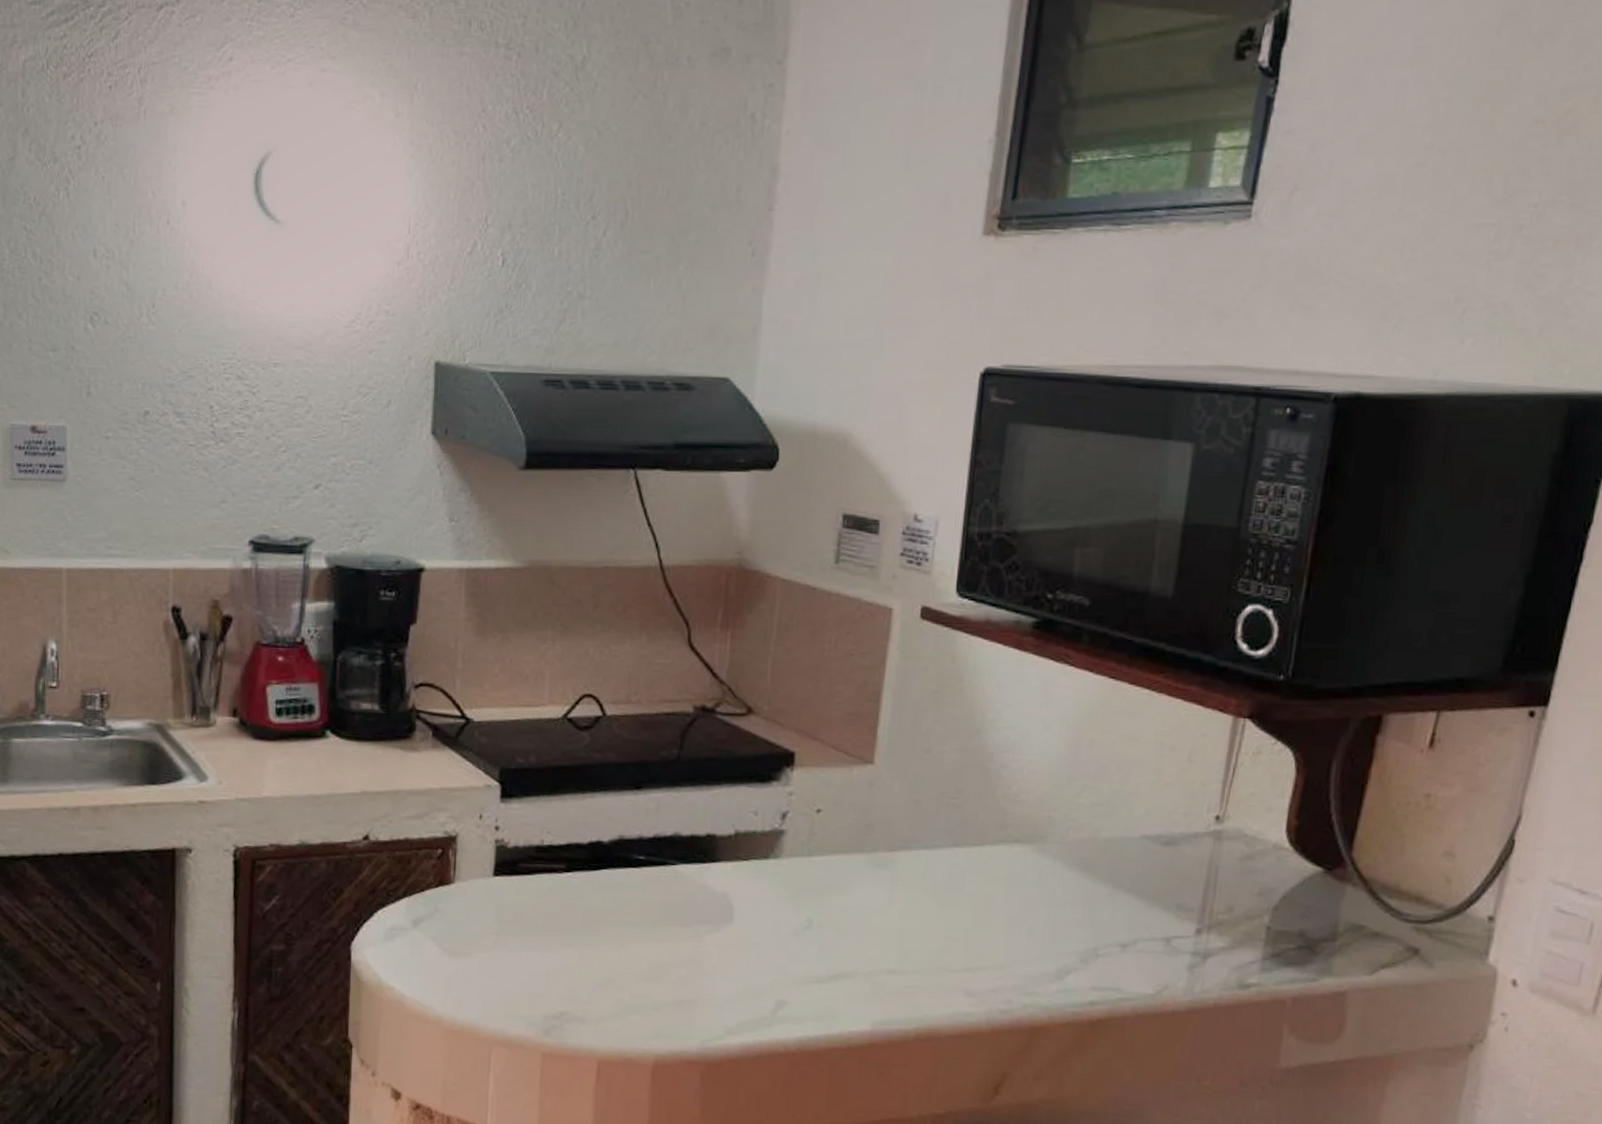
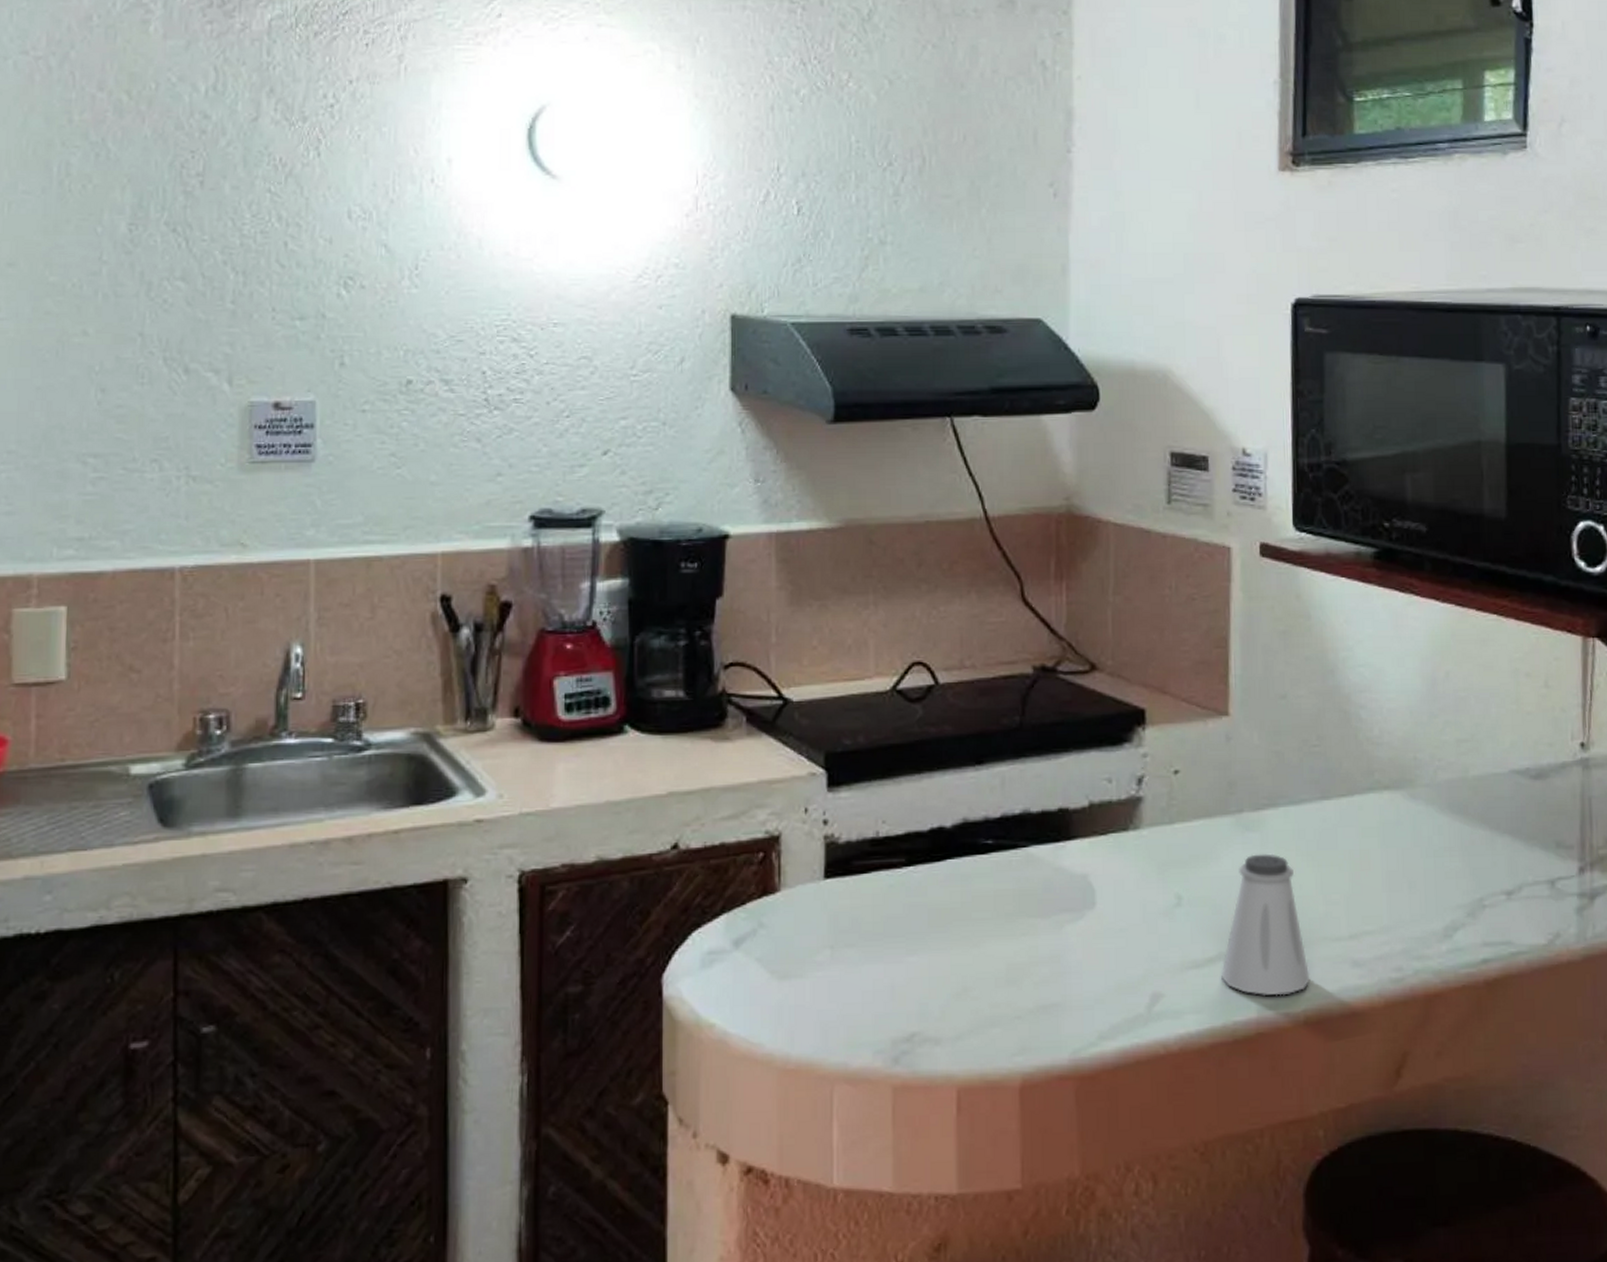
saltshaker: none [842,889,925,1014] -> present [1221,854,1310,996]

